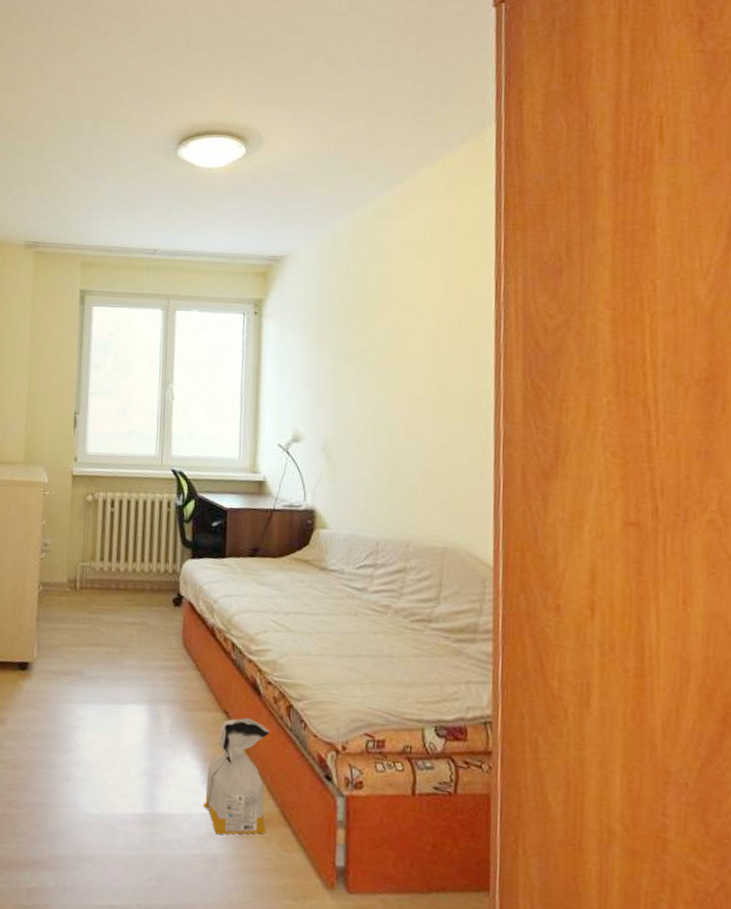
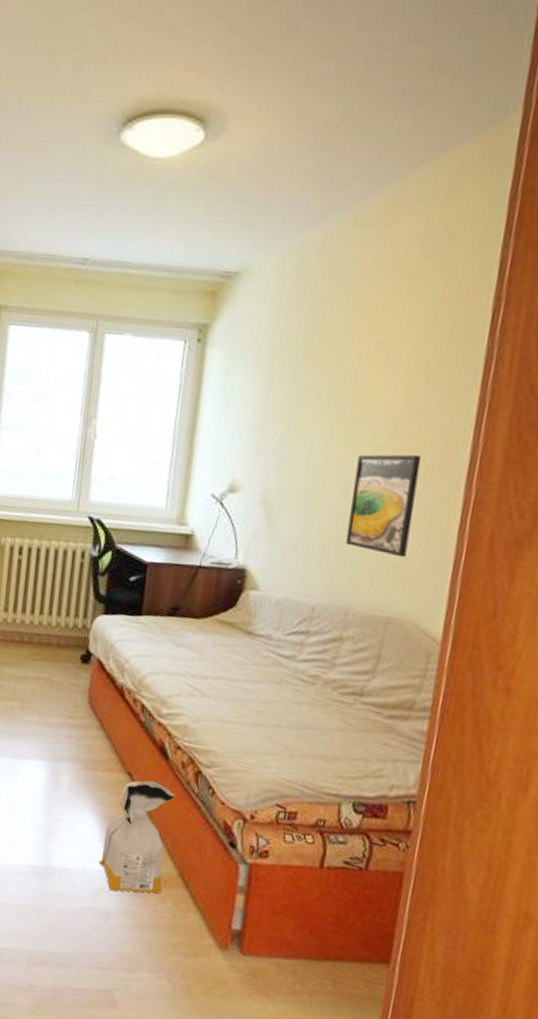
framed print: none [398,401,454,493] -> present [345,454,422,558]

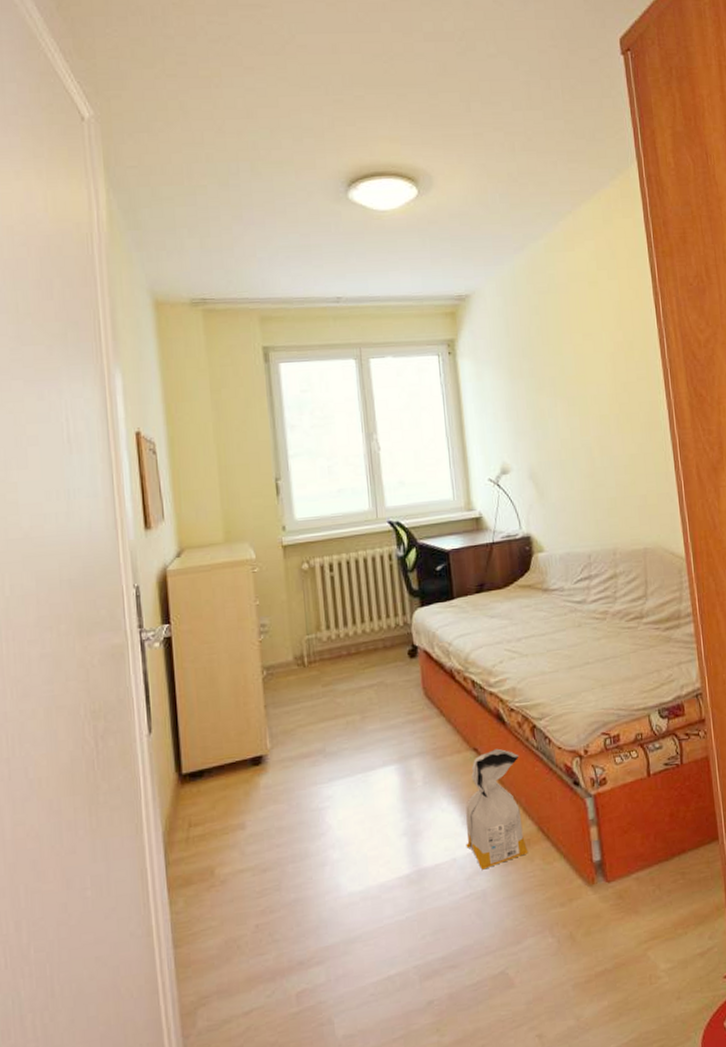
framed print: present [345,454,422,558] -> none [592,416,644,499]

